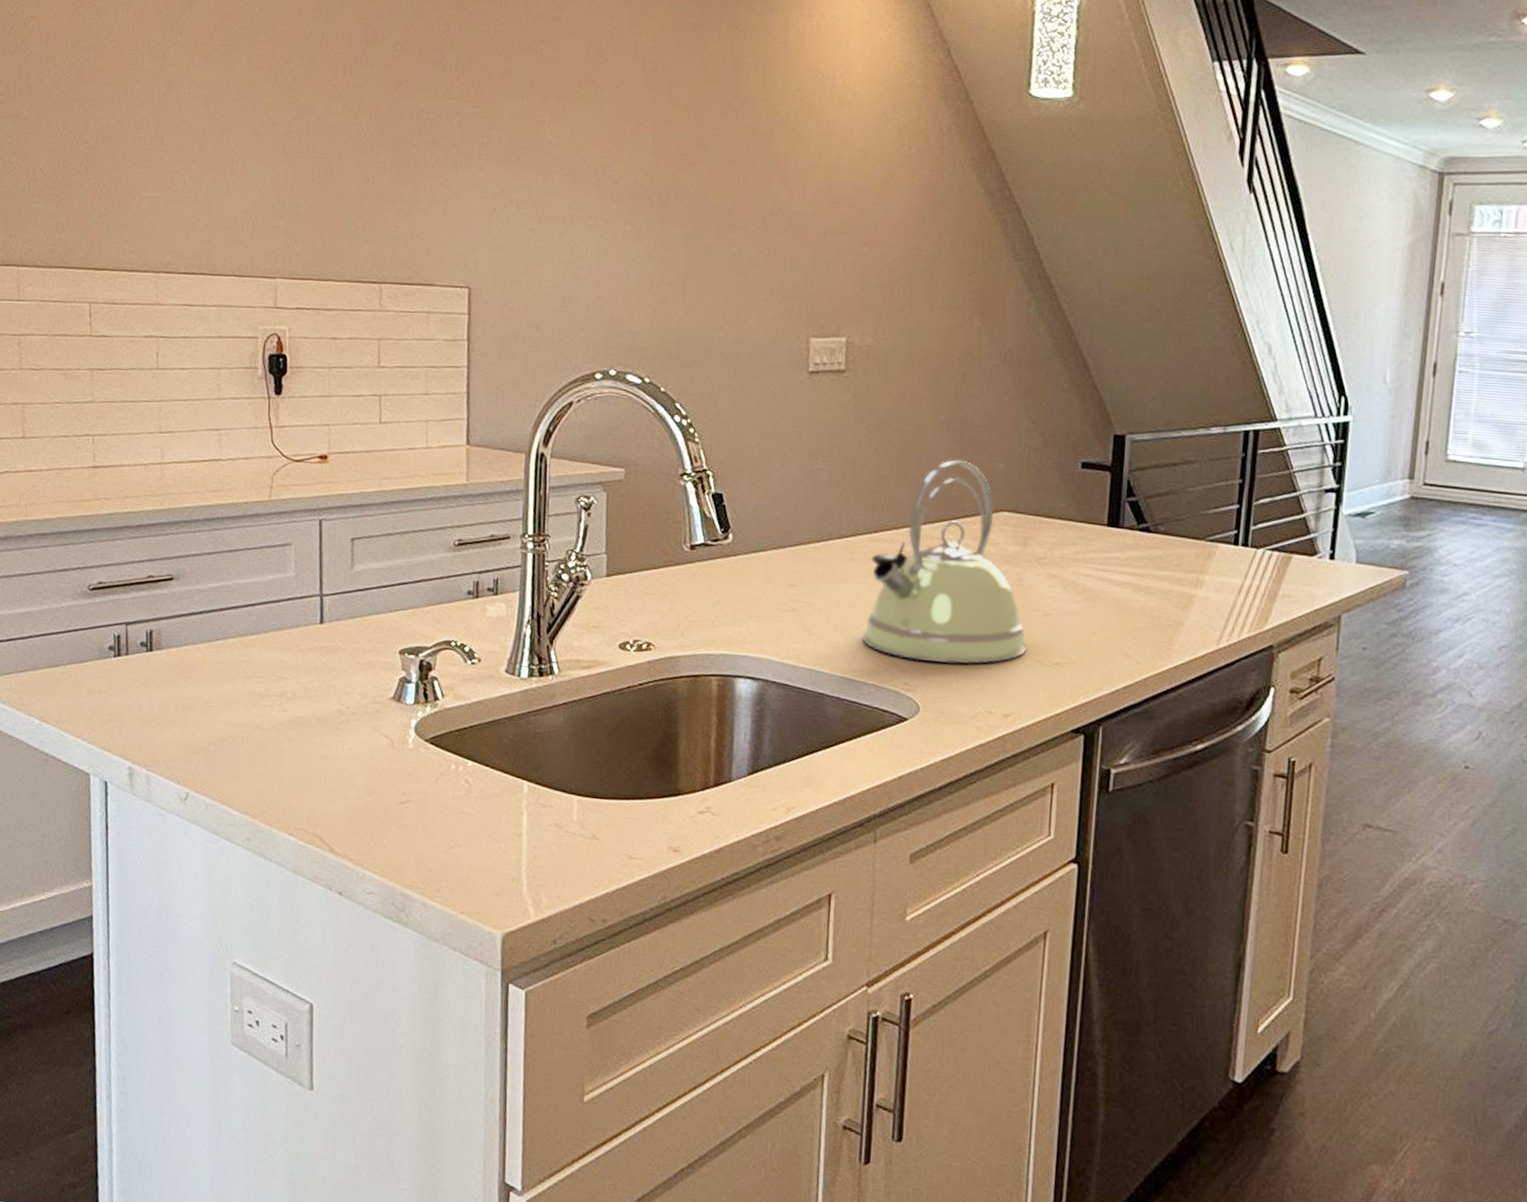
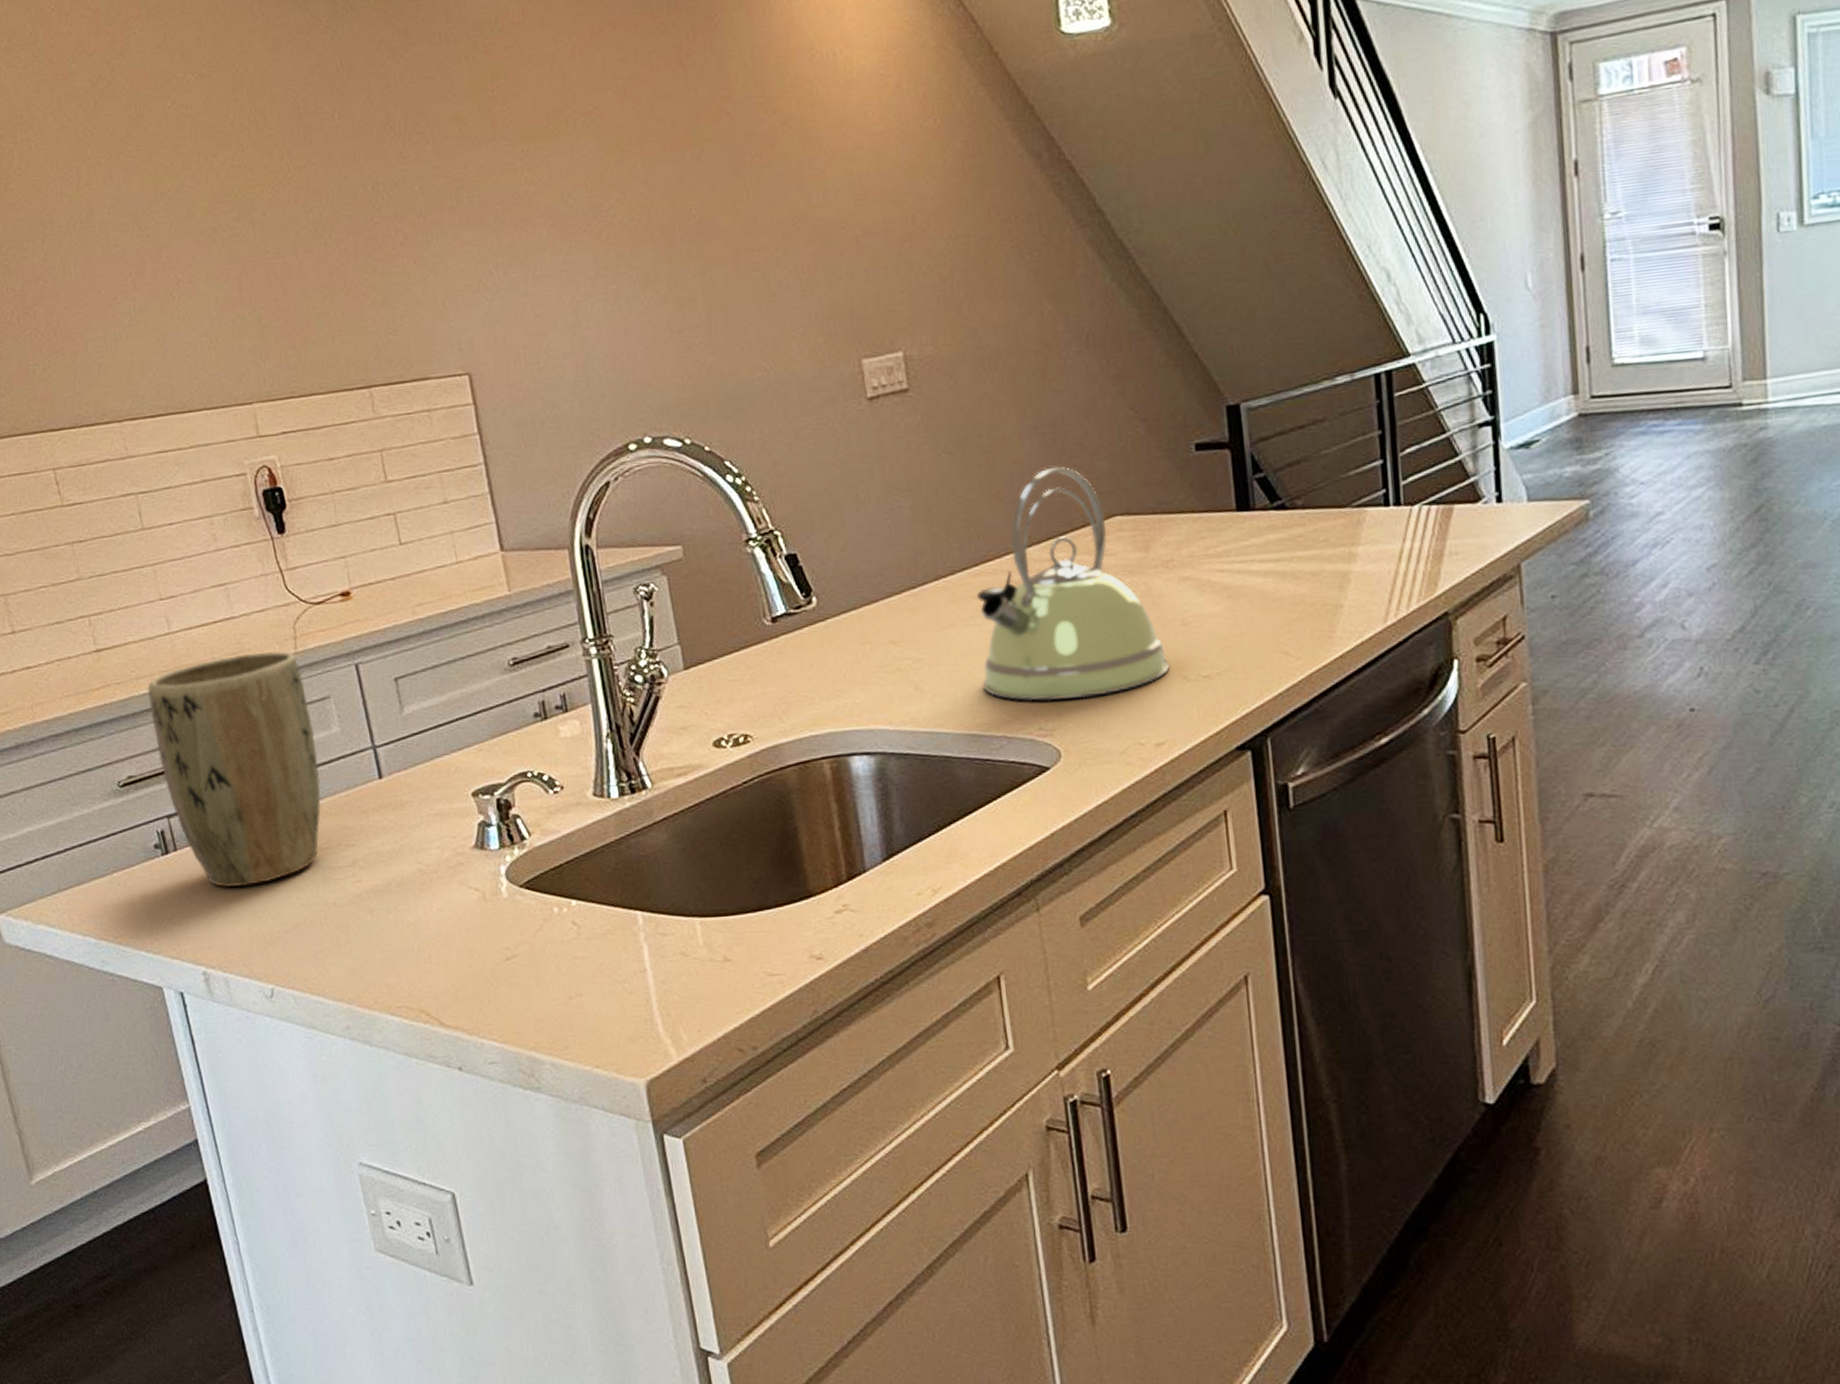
plant pot: none [129,492,272,698] -> present [147,650,322,887]

